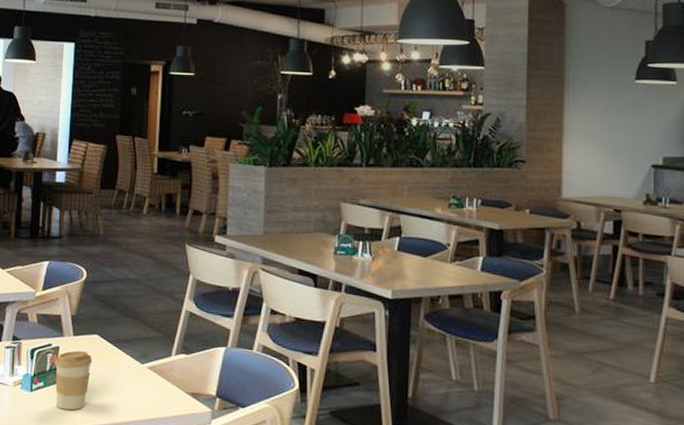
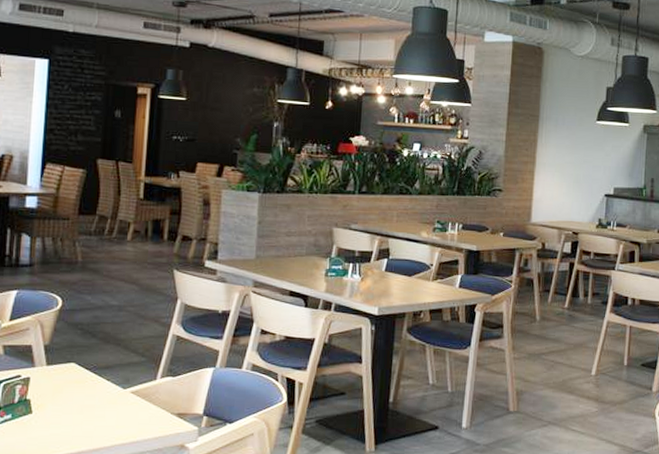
coffee cup: present [54,351,93,411] -> none [24,380,69,440]

